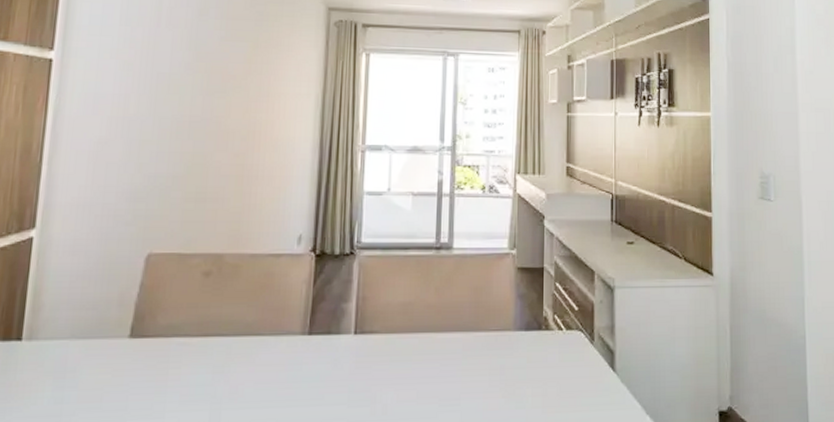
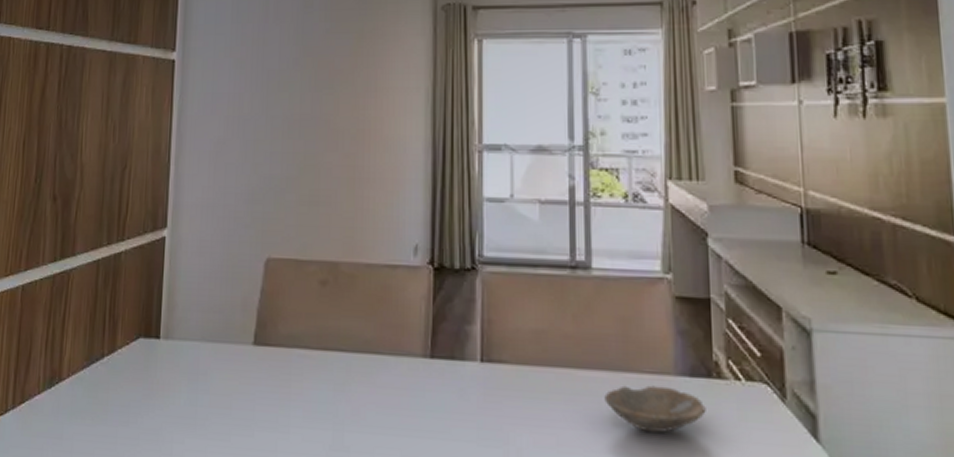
bowl: none [458,340,536,379] -> present [604,385,706,433]

